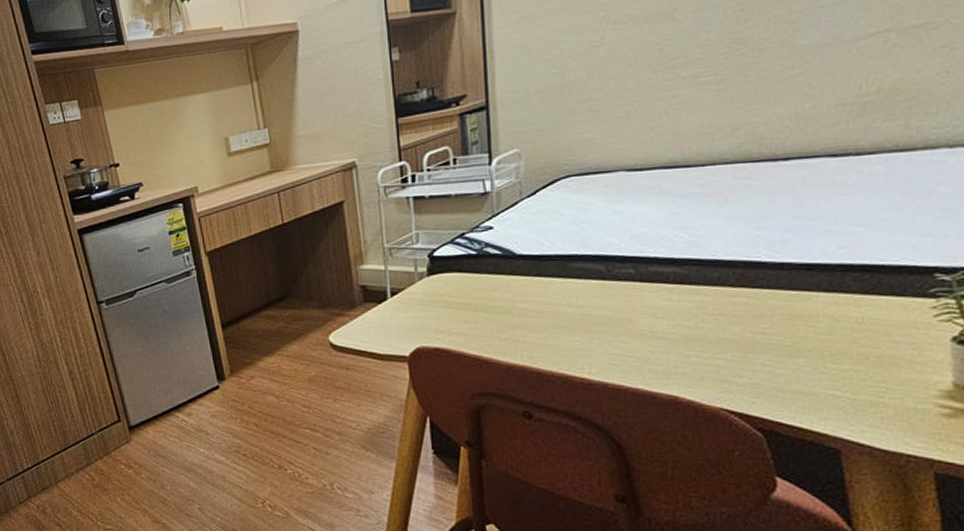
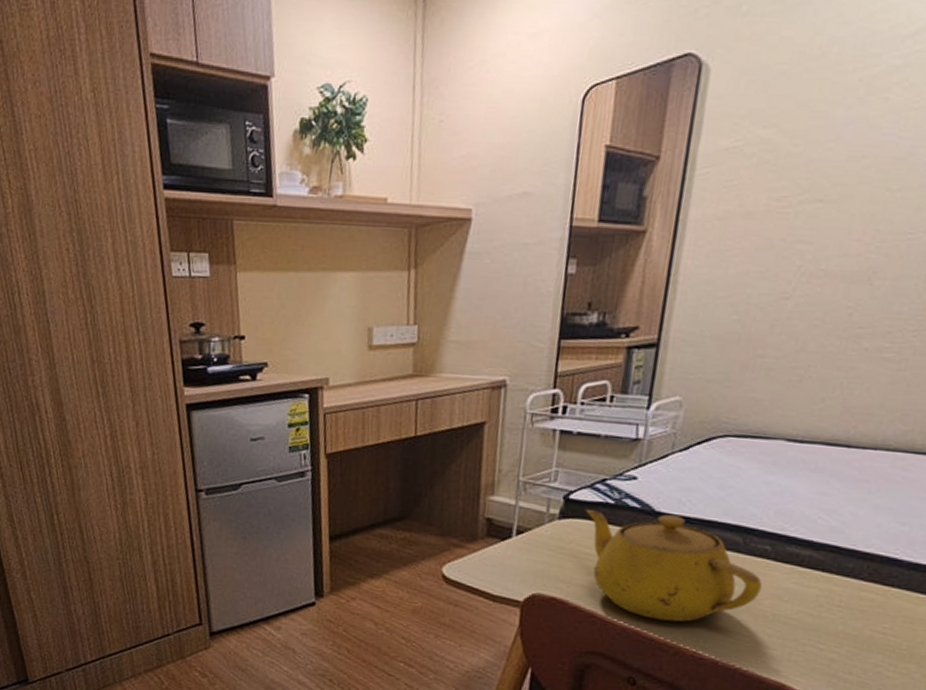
teapot: none [451,255,634,354] -> present [585,509,762,622]

